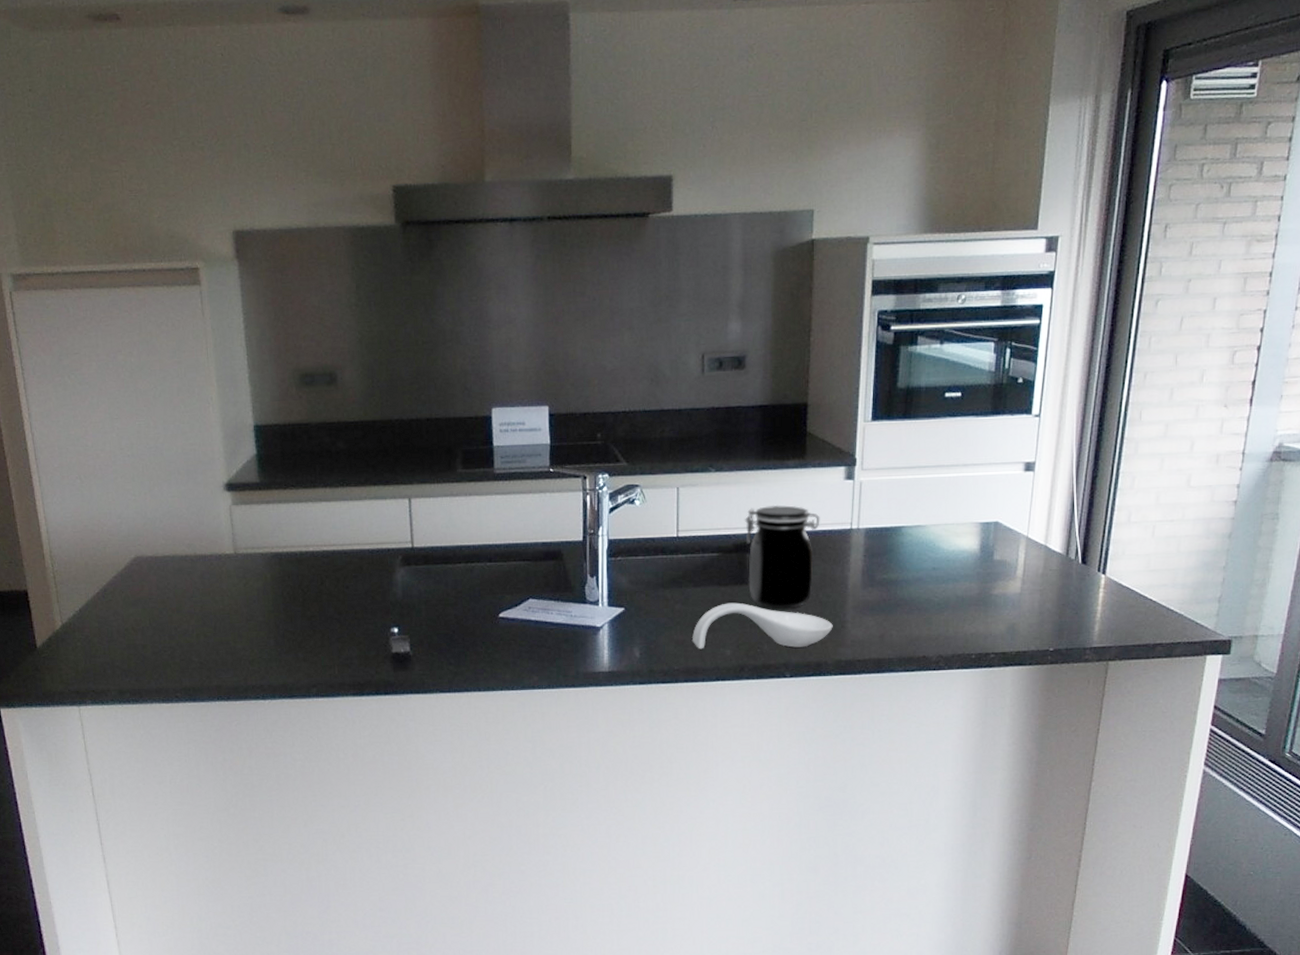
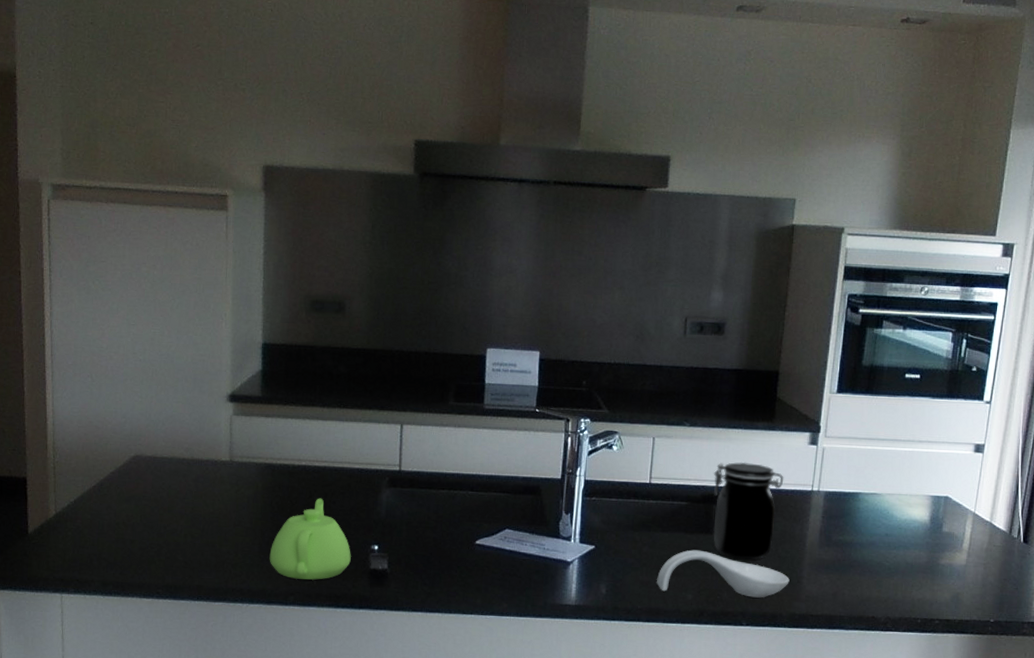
teapot: none [286,584,371,670] -> present [269,498,351,580]

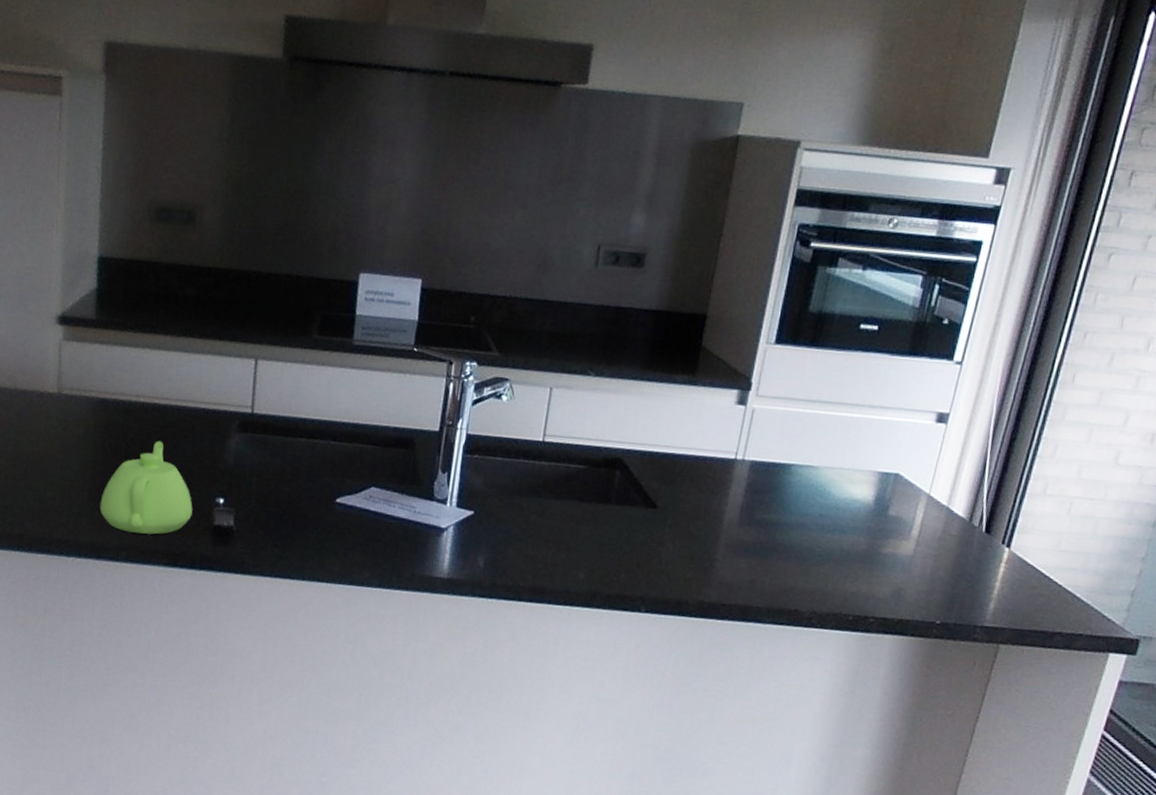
spoon rest: present [657,549,790,598] -> none [544,521,701,582]
jar: present [713,462,784,560] -> none [613,421,703,537]

